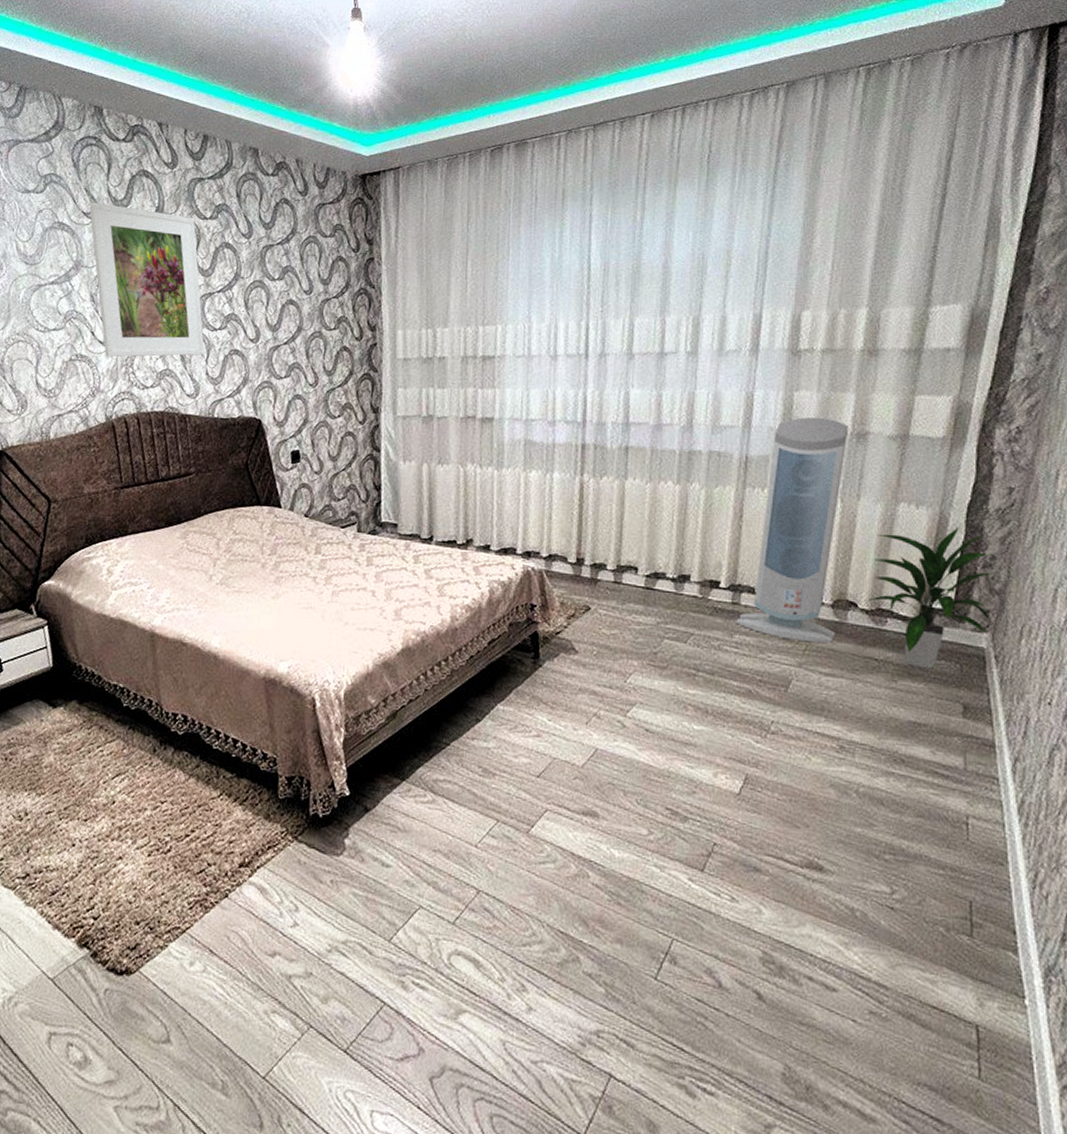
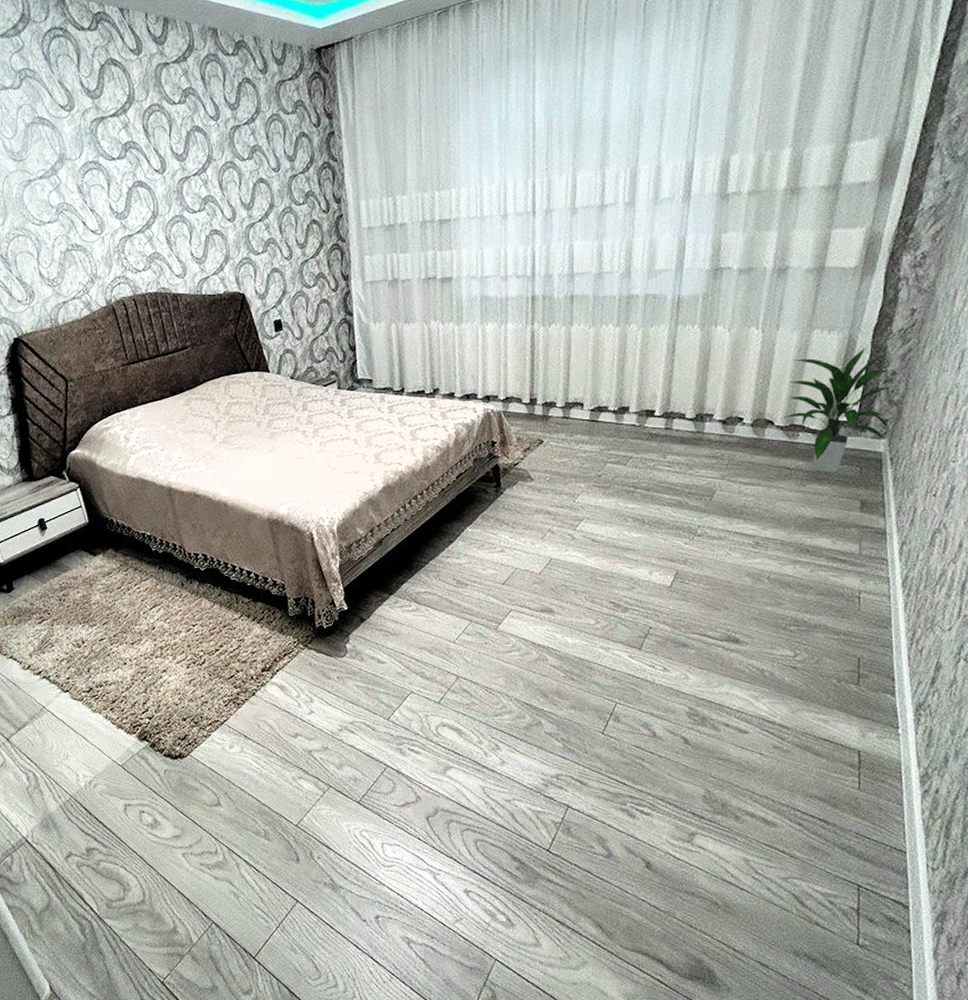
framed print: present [89,202,205,358] -> none [65,94,187,245]
air purifier: present [736,417,849,643] -> none [668,257,771,458]

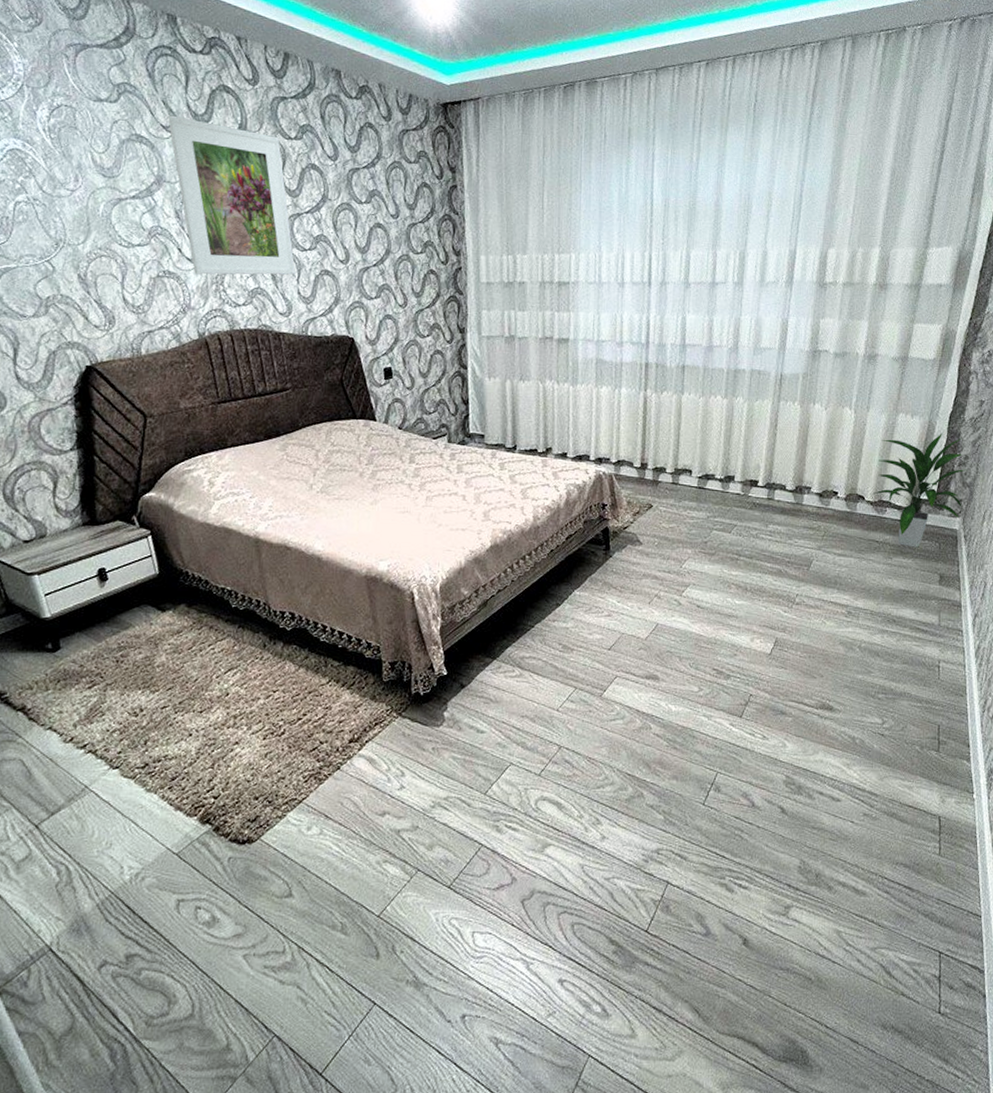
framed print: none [65,94,187,245] -> present [168,115,295,275]

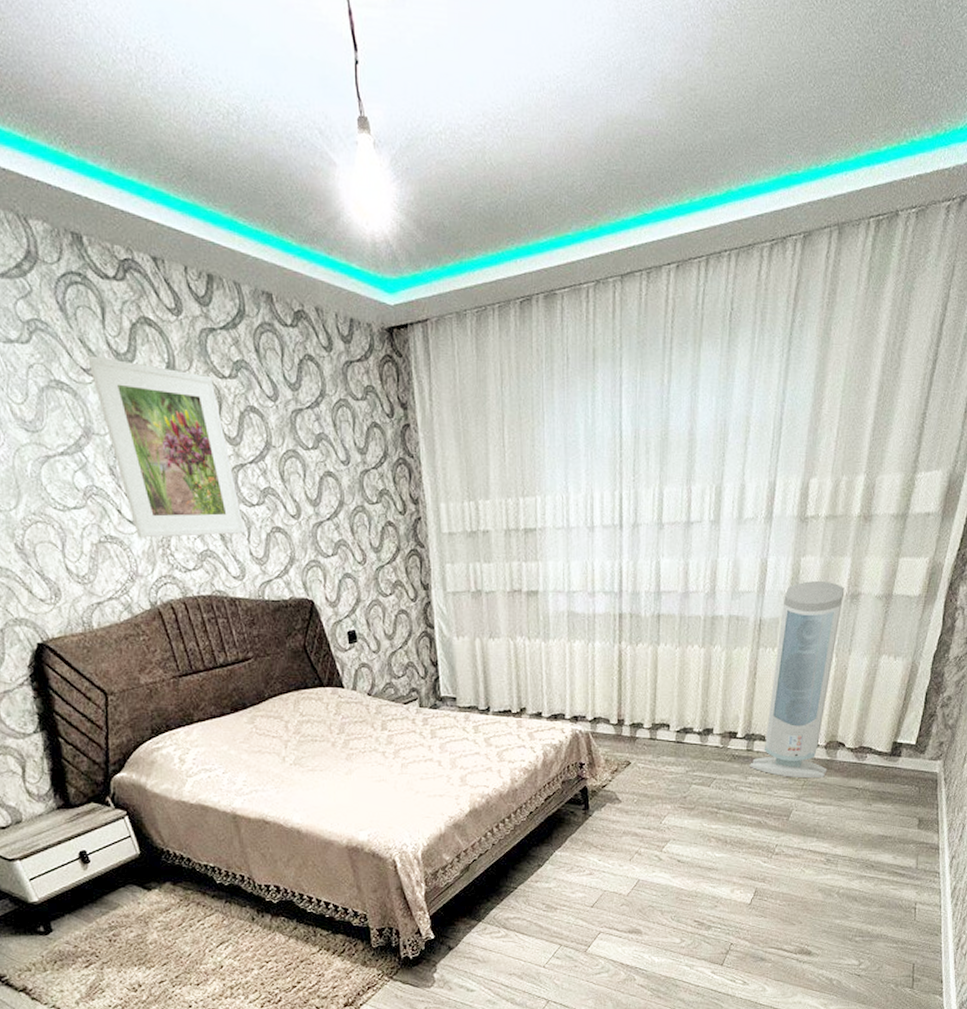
air purifier: none [770,341,862,530] -> present [750,581,845,779]
indoor plant: present [872,433,967,548] -> none [852,674,950,793]

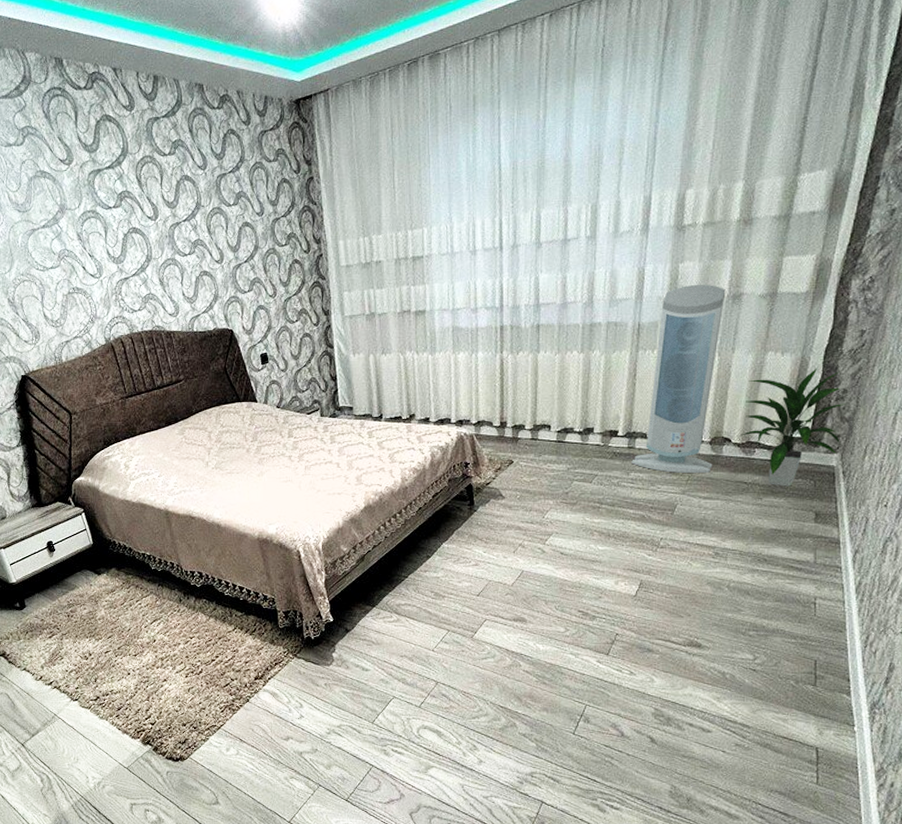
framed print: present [87,355,245,538] -> none [64,149,179,288]
indoor plant: none [852,674,950,793] -> present [739,368,846,487]

